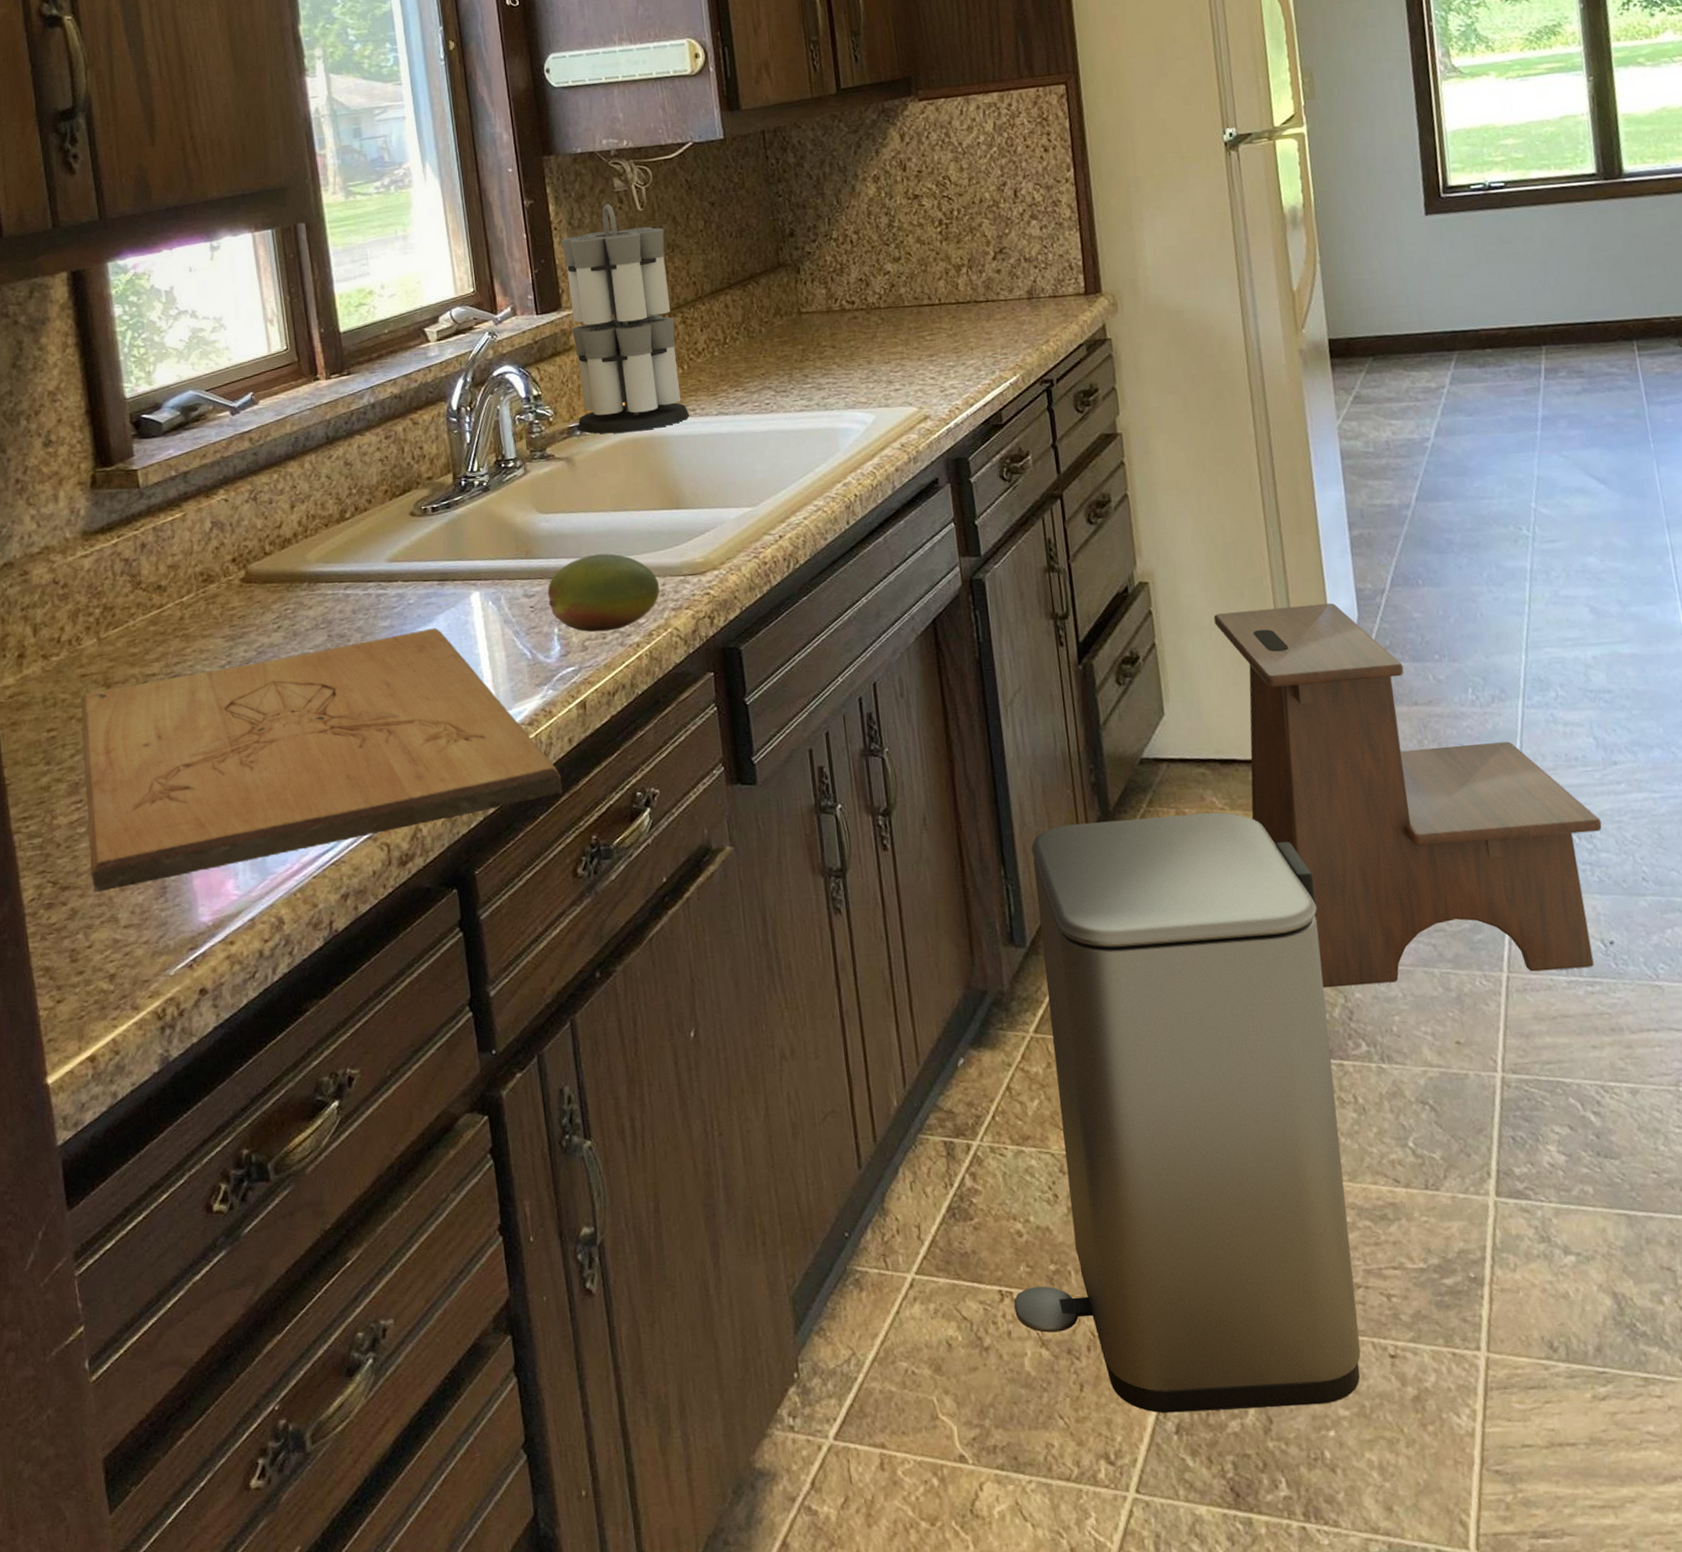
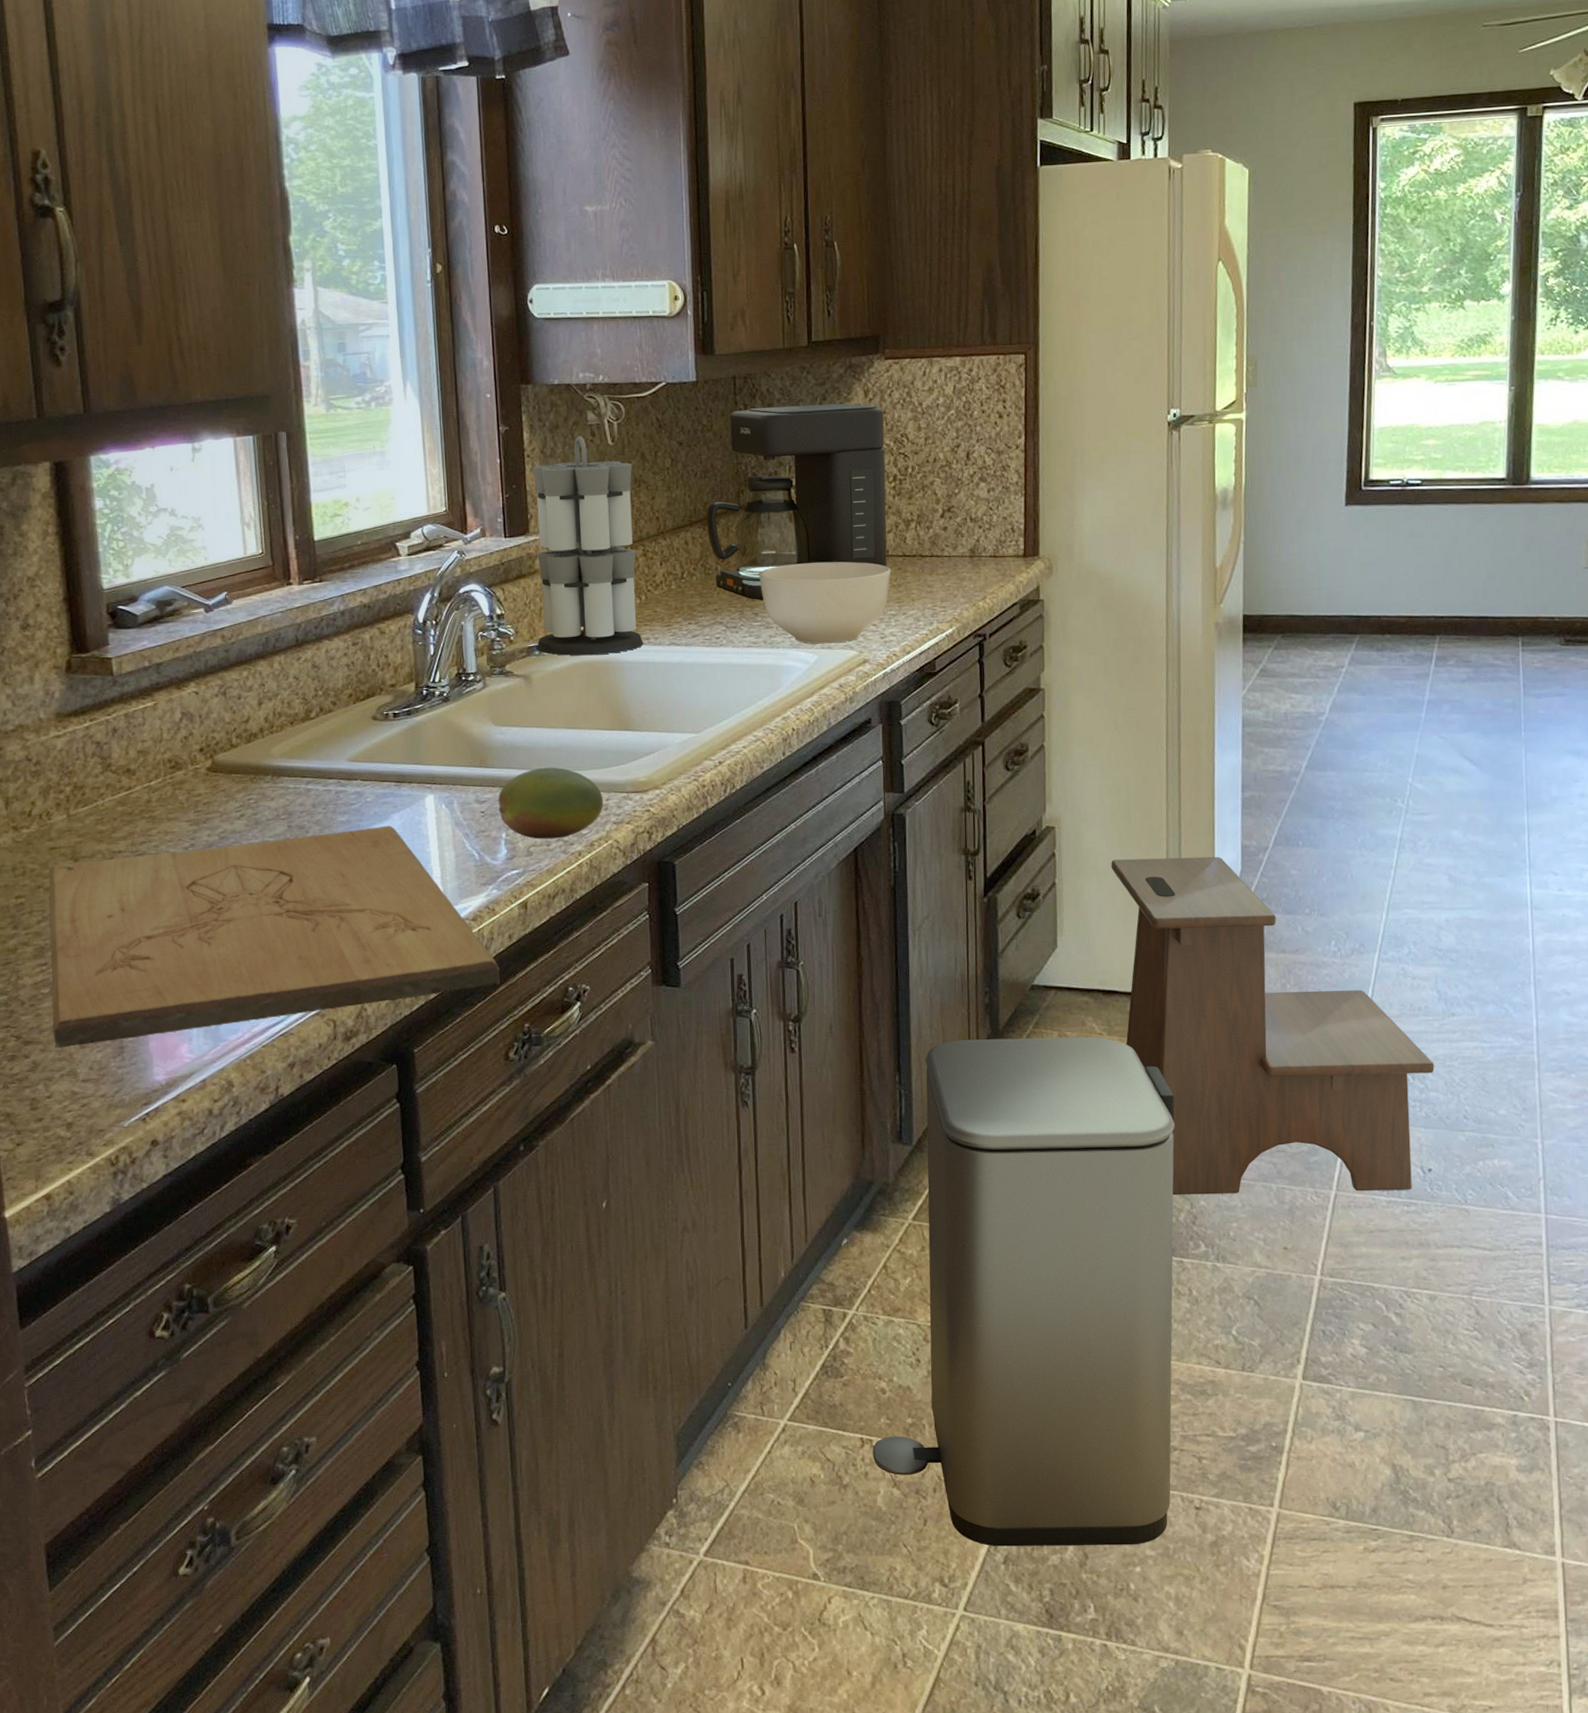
coffee maker: none [745,149,941,362] -> present [706,403,887,601]
bowl: none [806,313,946,403] -> present [759,562,892,644]

